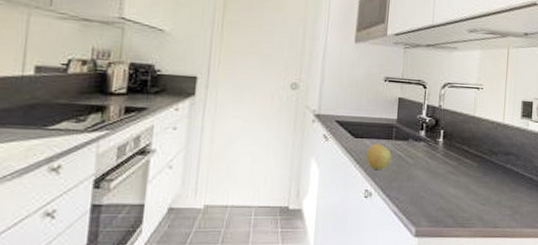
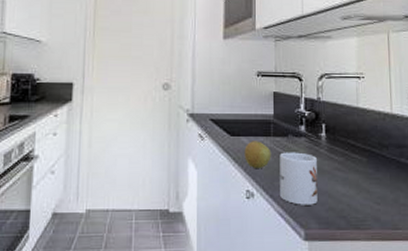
mug: none [396,155,433,205] -> present [280,152,318,205]

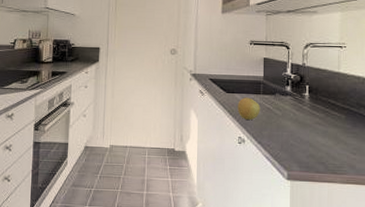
mug: present [280,152,318,205] -> none [267,107,300,152]

